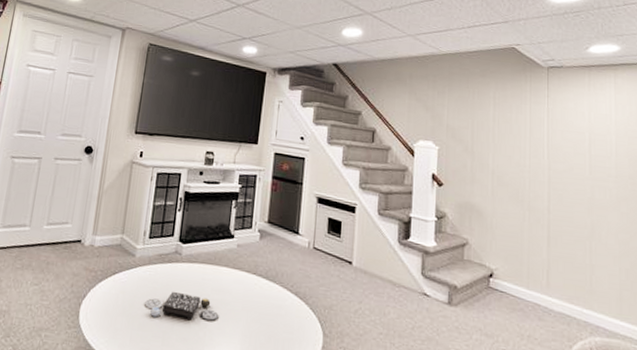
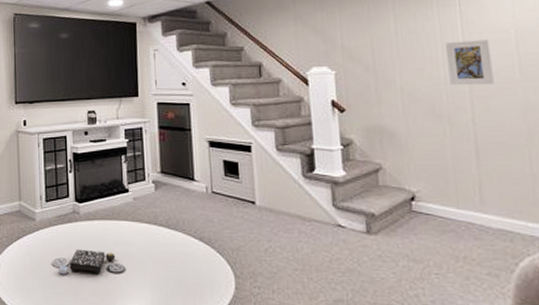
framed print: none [532,135,568,180] -> present [444,40,494,86]

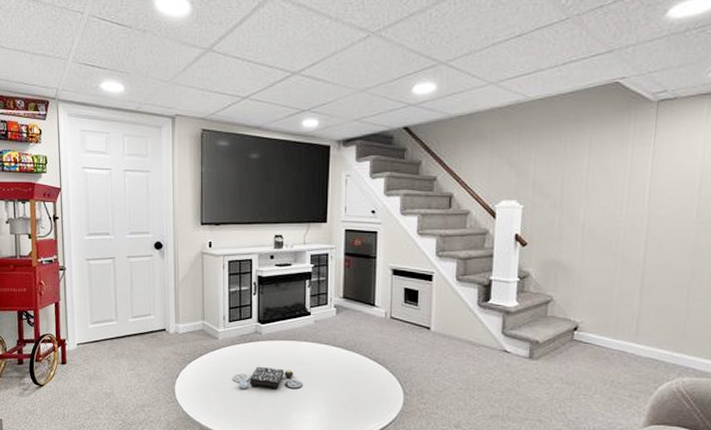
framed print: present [444,40,494,86] -> none [630,181,675,226]

